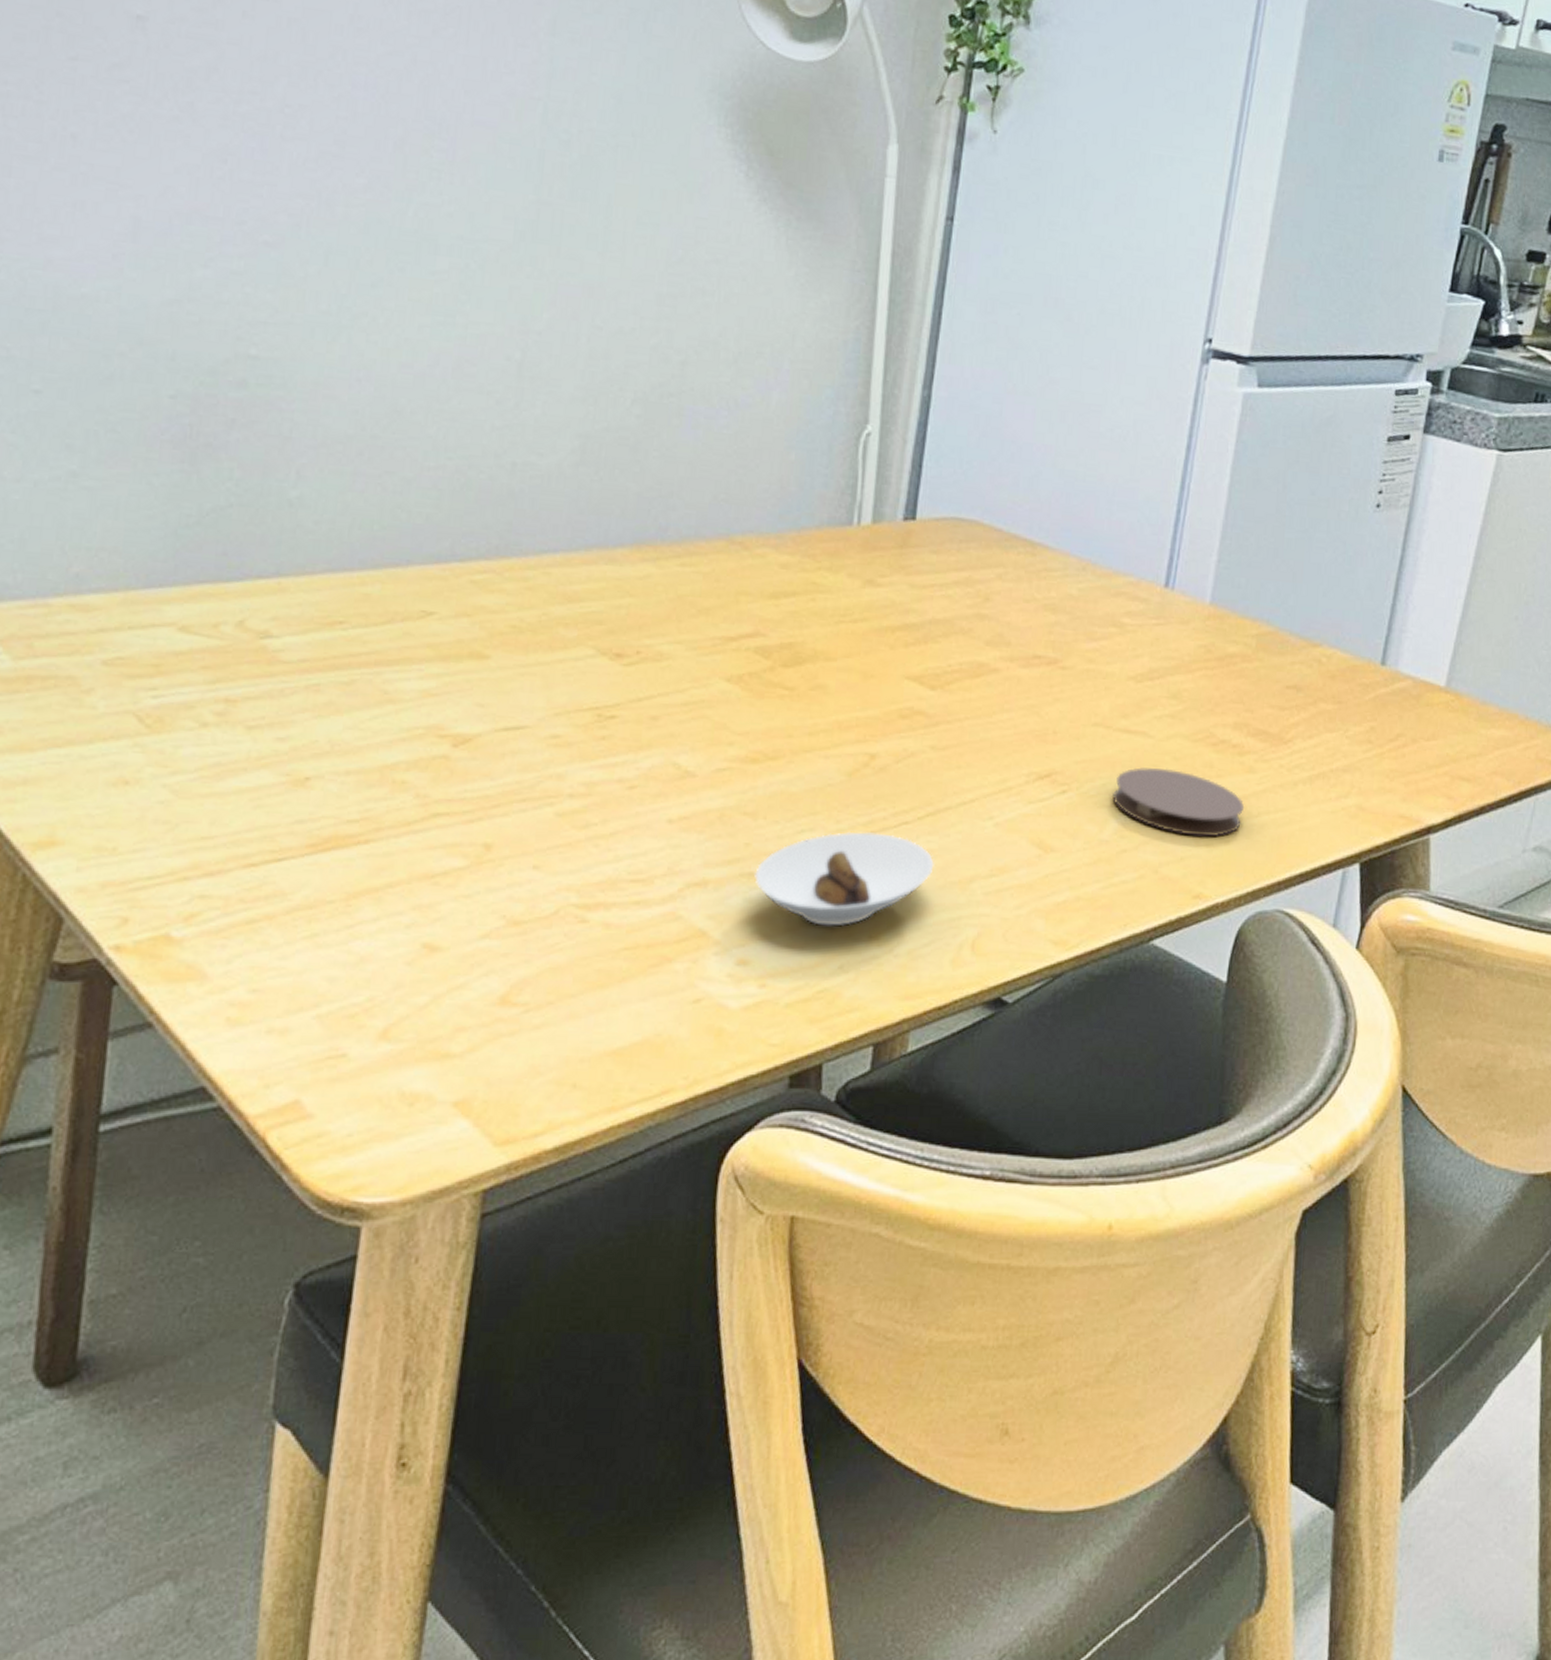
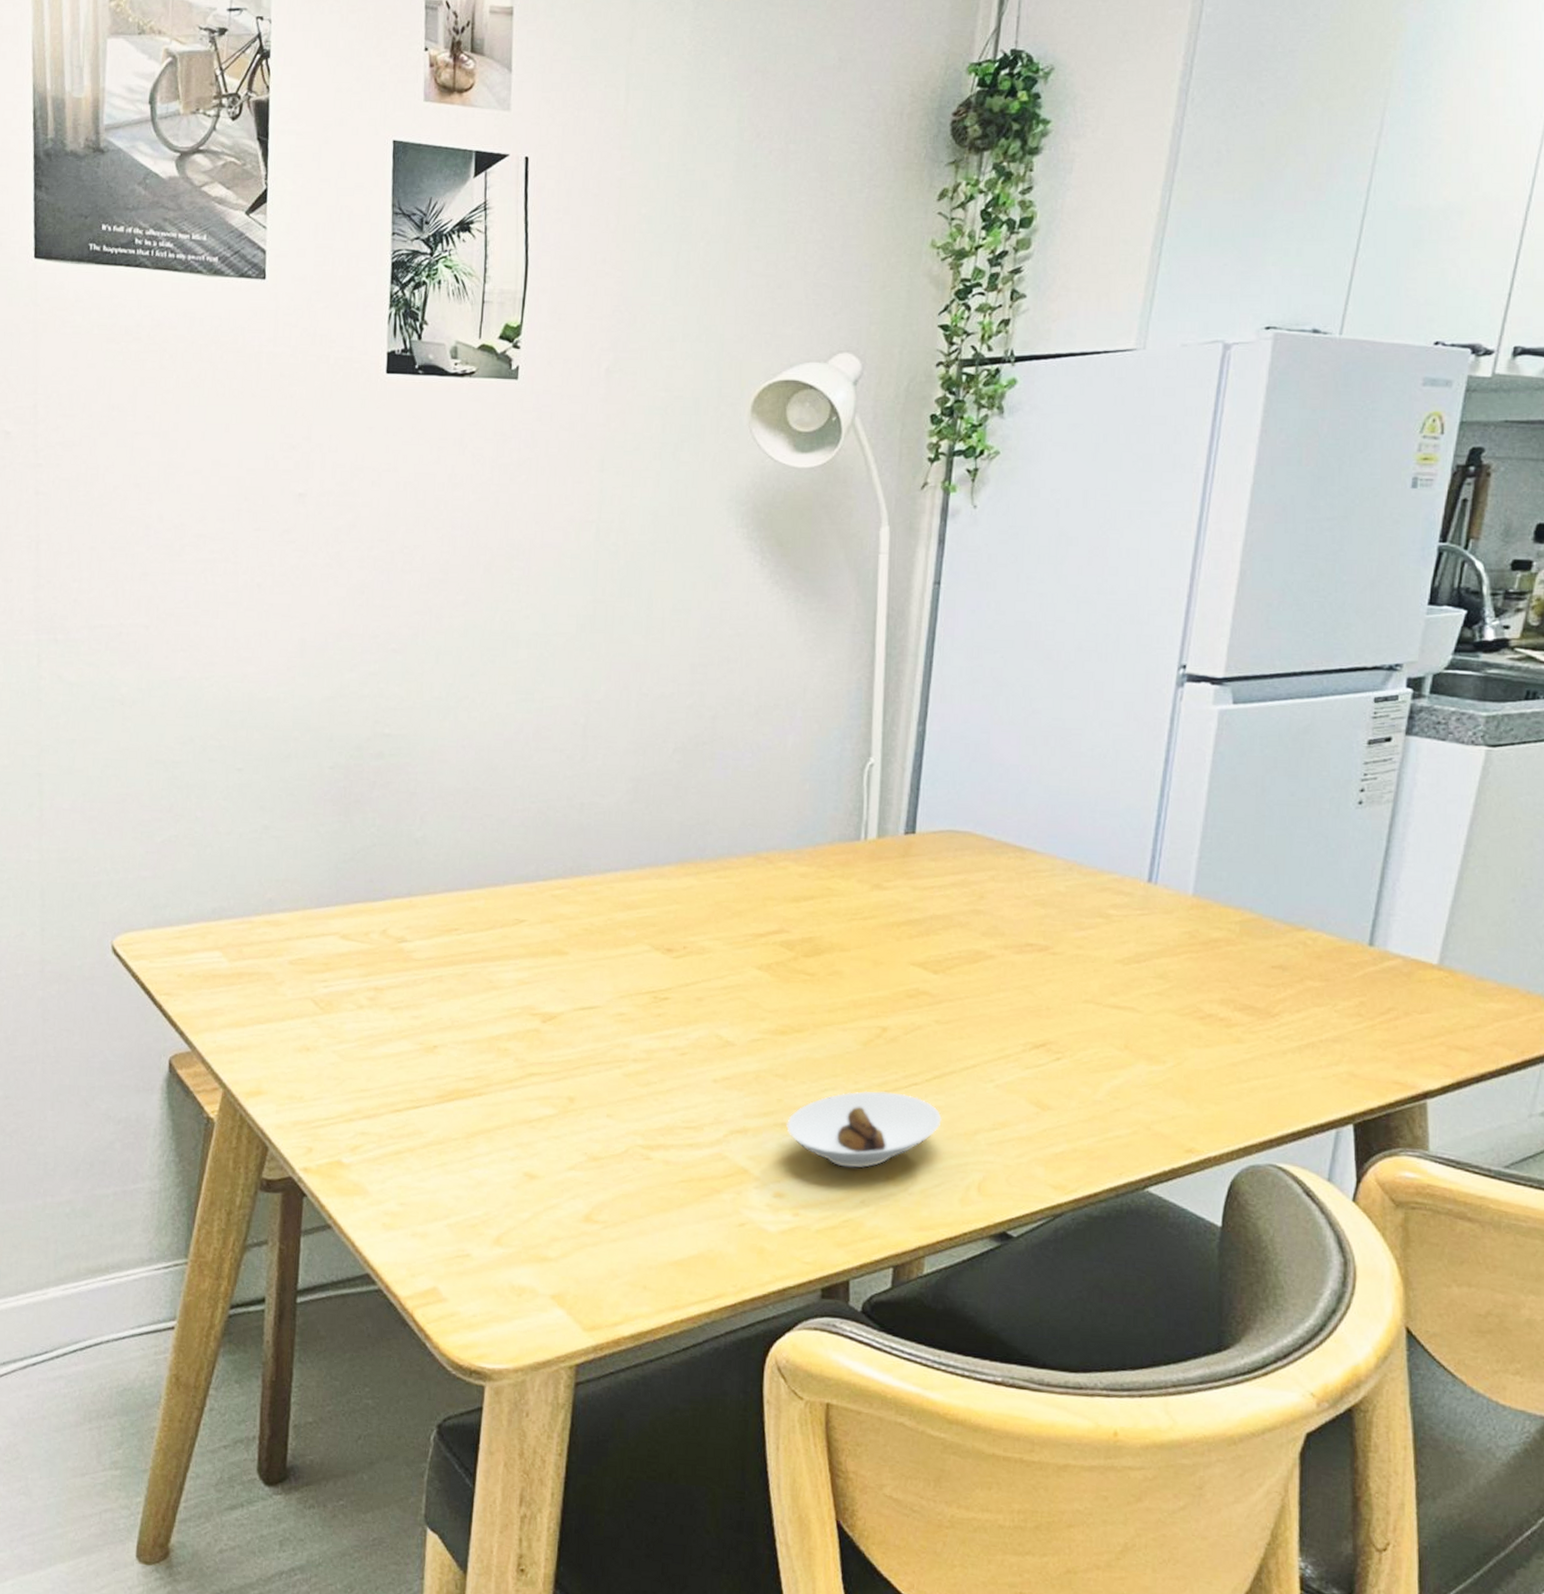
coaster: present [1113,767,1245,837] -> none [1104,1038,1234,1099]

